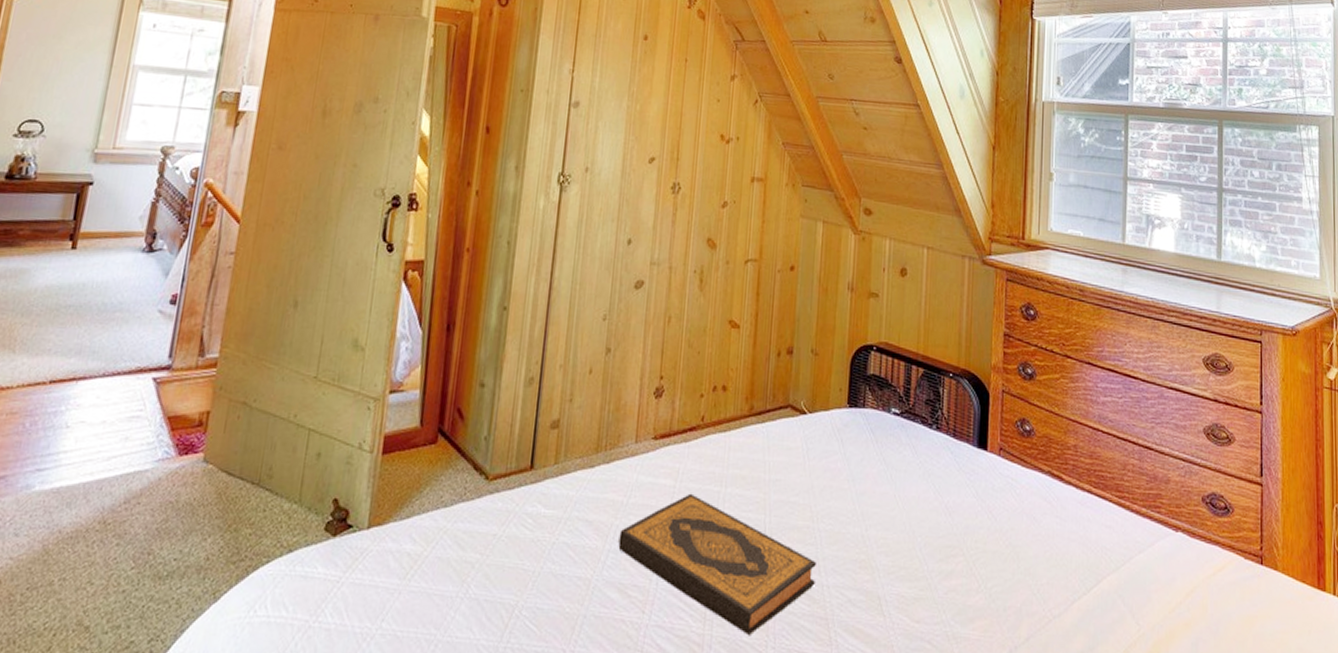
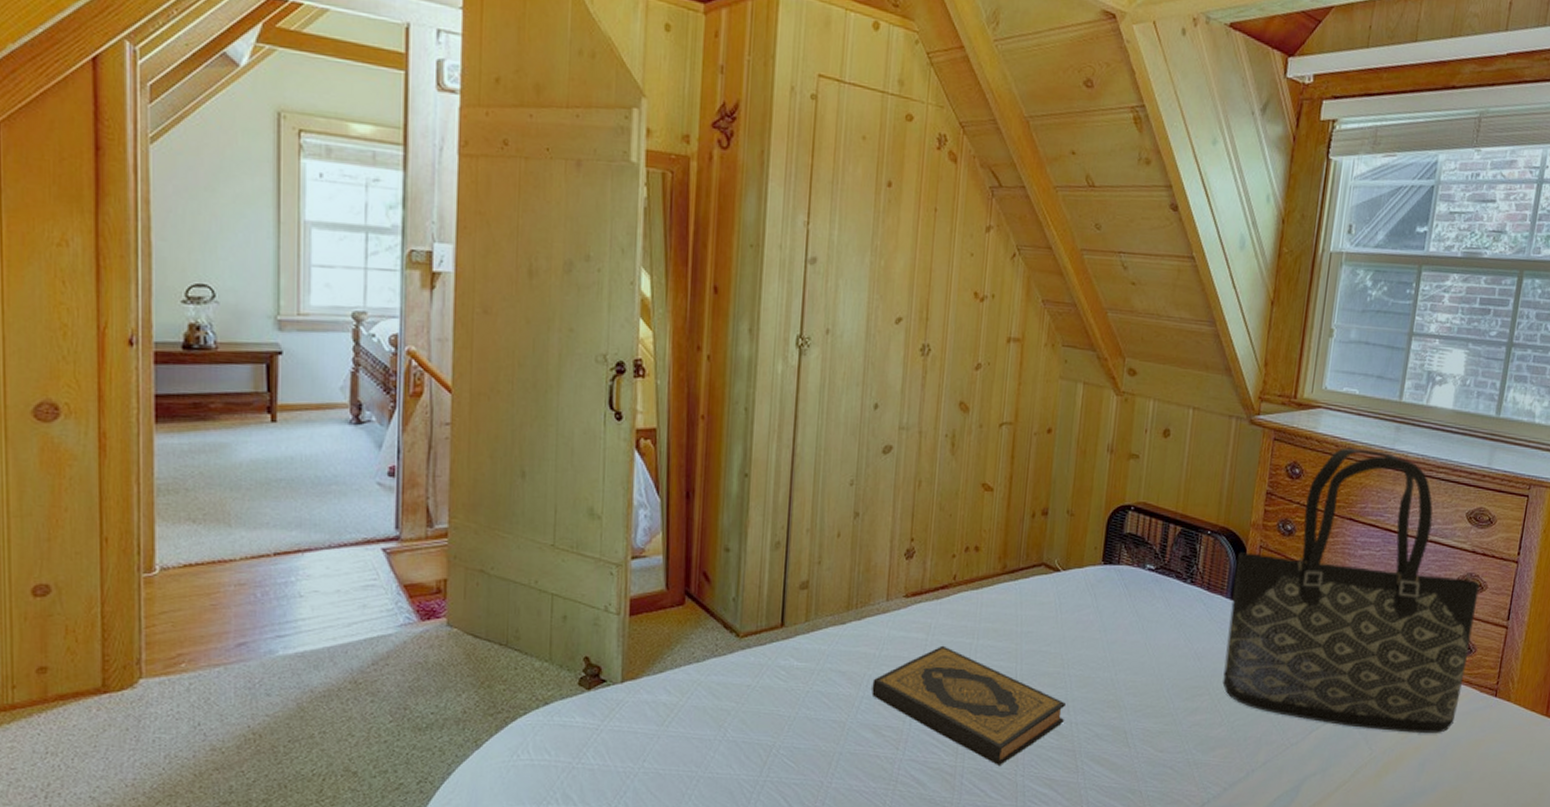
tote bag: none [976,289,1227,607] -> present [1222,447,1480,733]

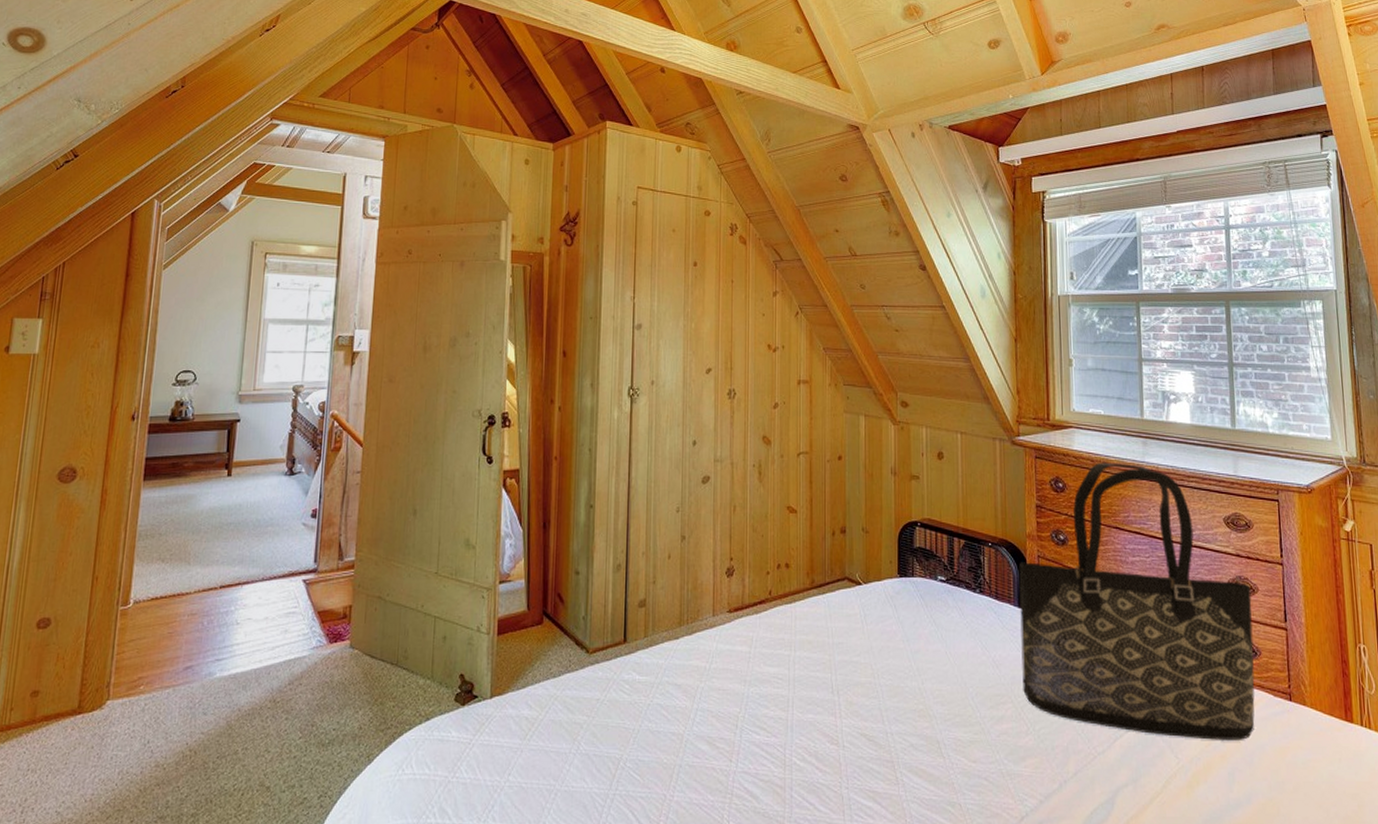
hardback book: present [871,645,1066,765] -> none [705,657,880,777]

